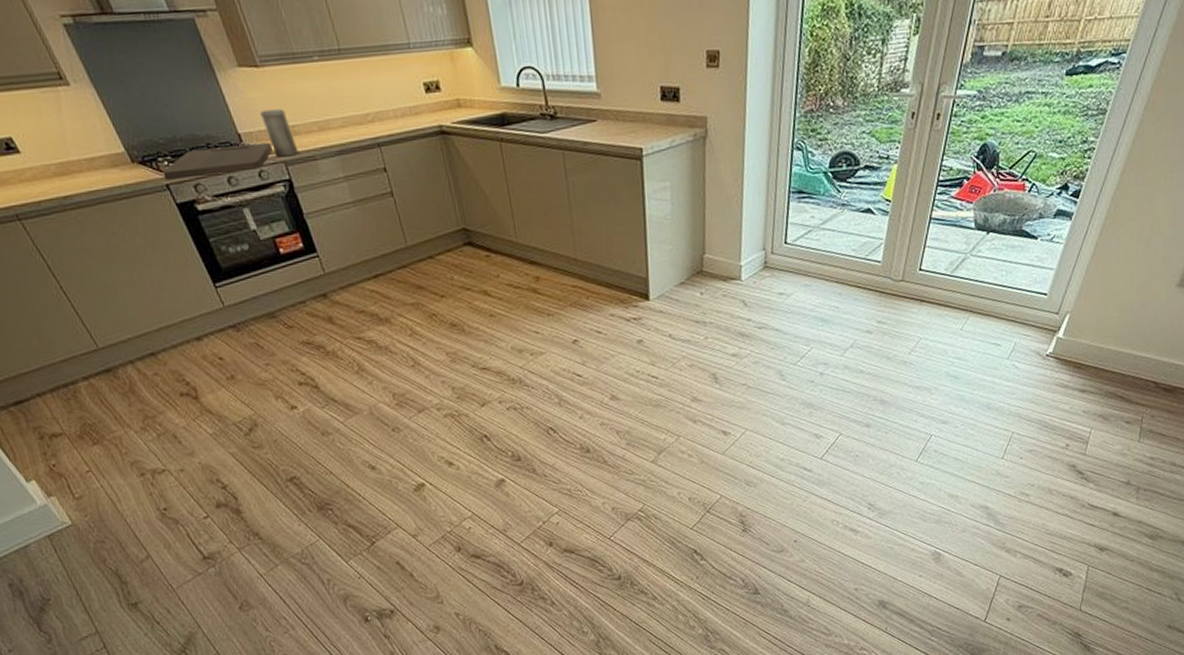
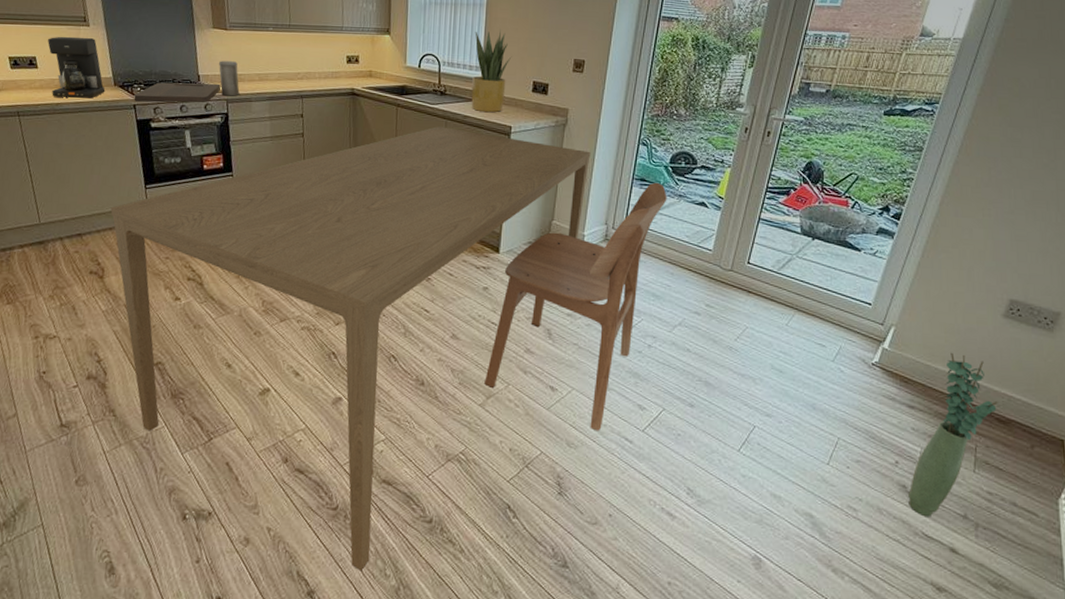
coffee maker: none [18,100,123,188] -> present [47,36,106,98]
dining table: none [180,159,739,634] -> present [110,126,591,572]
planter: none [579,21,631,135] -> present [471,29,512,113]
dining chair: none [653,192,829,467] -> present [484,182,667,431]
vase: none [1077,330,1166,490] -> present [908,352,998,517]

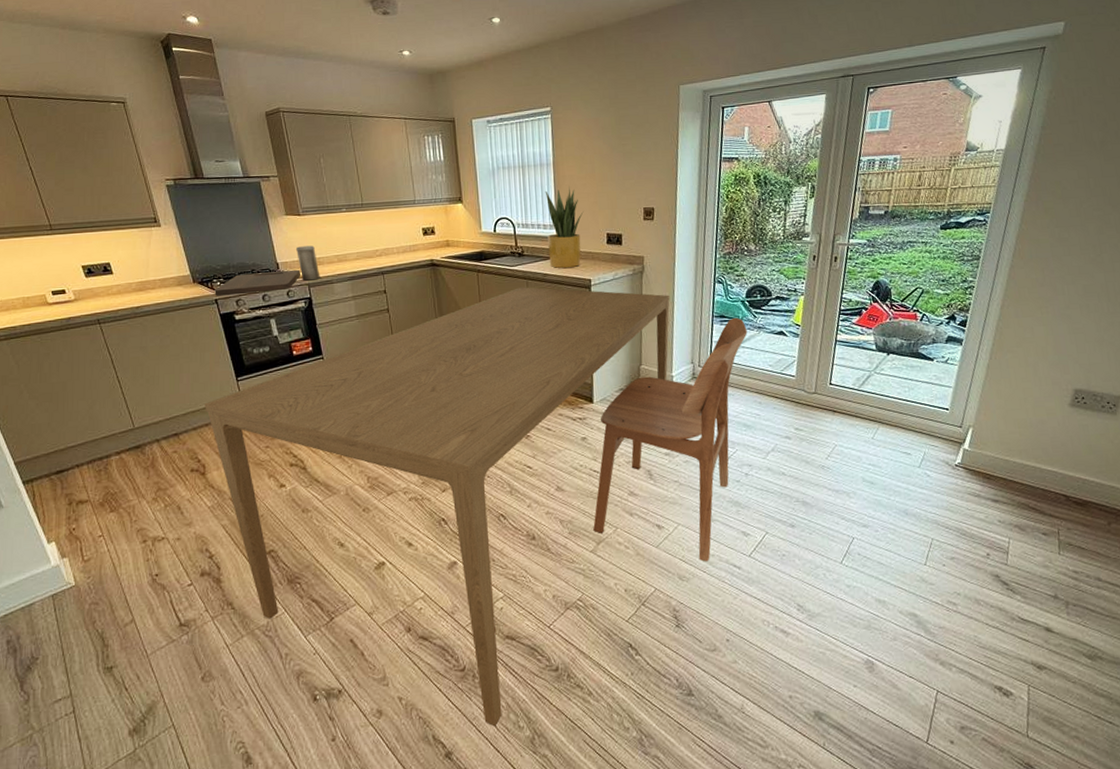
coffee maker: present [47,36,106,98] -> none [119,237,185,301]
vase: present [908,352,998,517] -> none [1001,445,1074,602]

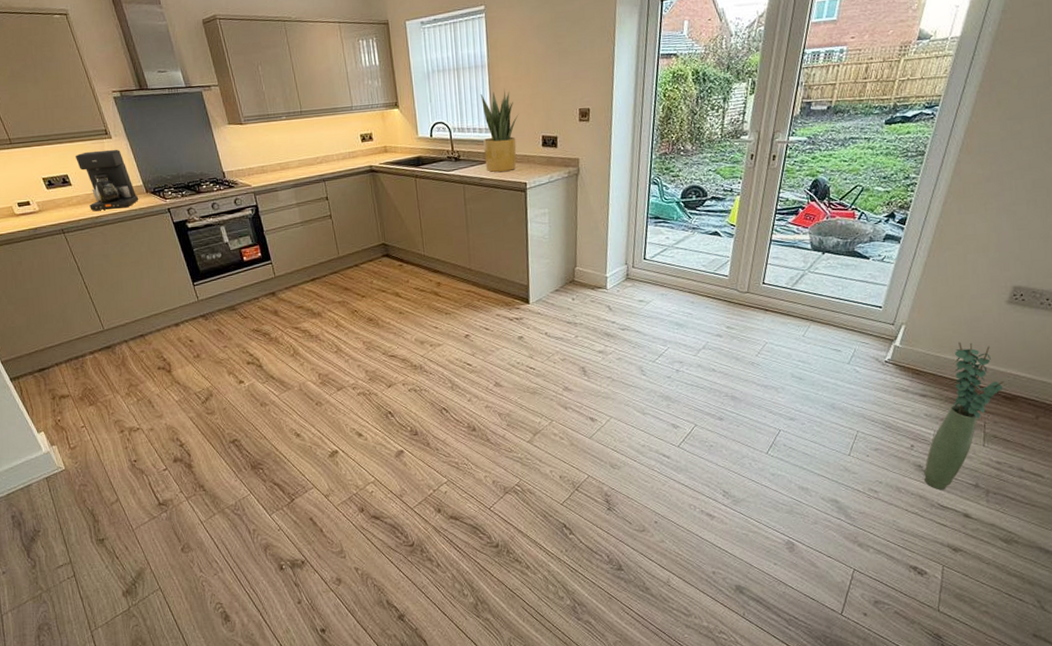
coffee maker: none [119,237,185,301] -> present [74,149,139,211]
dining table: present [205,287,670,727] -> none [166,191,605,594]
cutting board: present [214,269,302,296] -> none [166,178,247,205]
canister: present [295,245,320,281] -> none [240,154,265,189]
dining chair: present [593,317,748,562] -> none [530,218,682,452]
vase: none [1001,445,1074,602] -> present [924,342,1004,490]

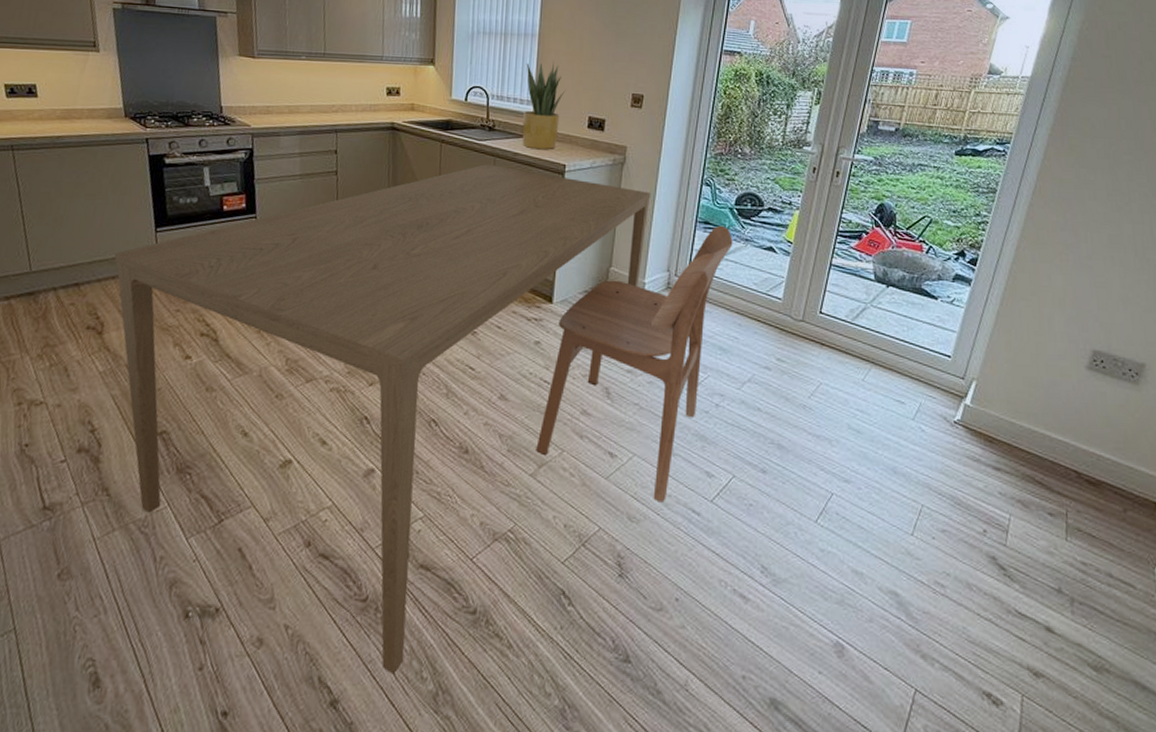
coffee maker: present [74,149,139,211] -> none [50,62,115,131]
dining table: none [166,191,605,594] -> present [114,164,651,675]
dining chair: none [530,218,682,452] -> present [536,225,733,503]
vase: present [924,342,1004,490] -> none [998,408,1087,593]

